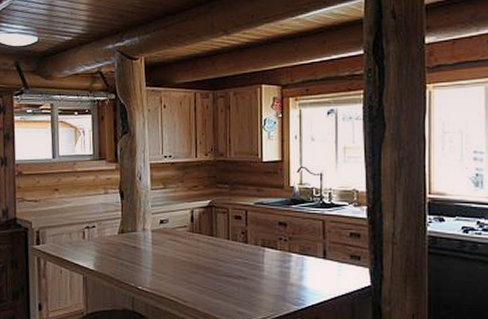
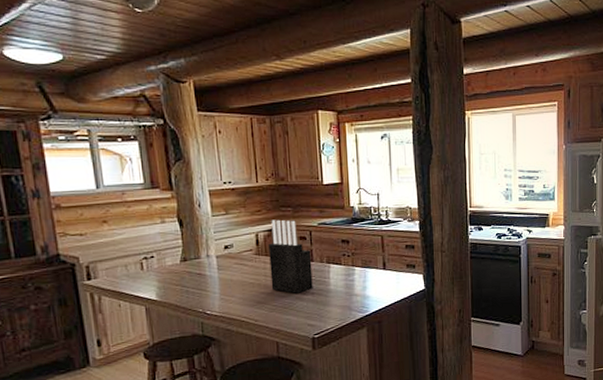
knife block: none [203,196,246,277] -> present [268,219,313,294]

